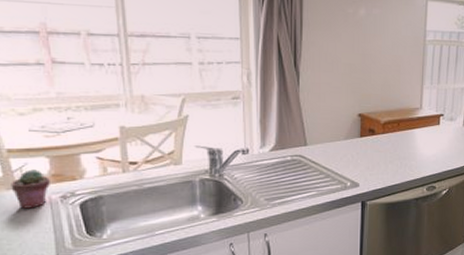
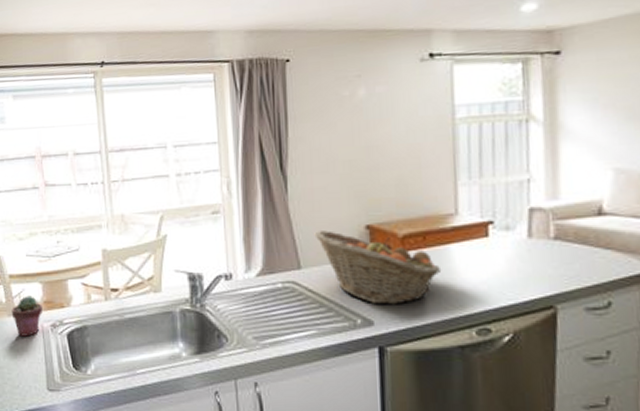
fruit basket: none [319,117,408,172] -> present [314,231,442,305]

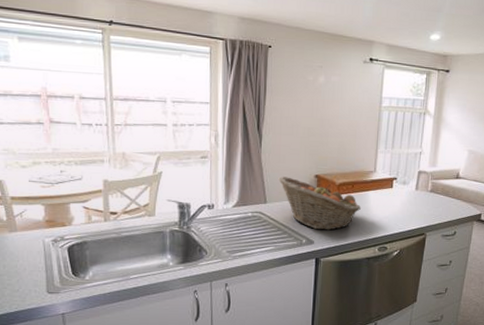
potted succulent: present [11,296,42,337] -> none [12,215,44,249]

